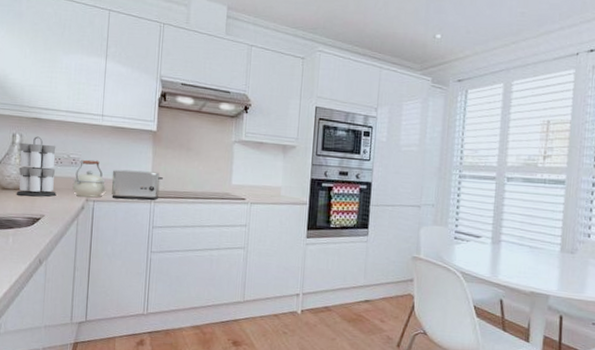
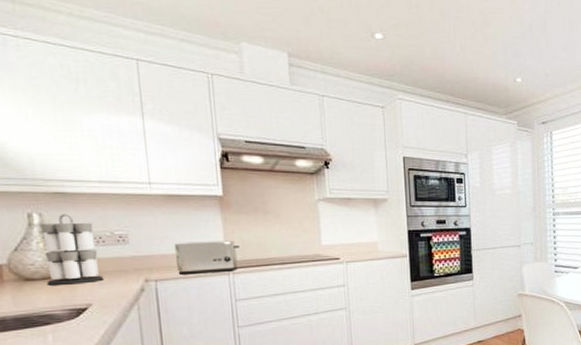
kettle: present [72,159,106,198] -> none [123,234,170,278]

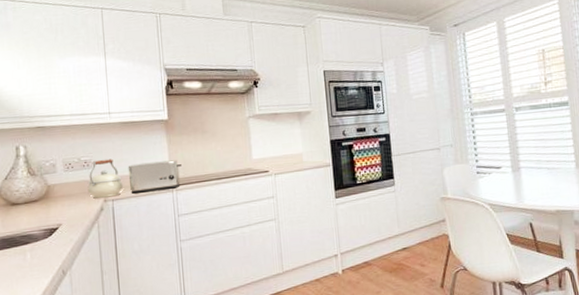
spice rack: present [39,214,104,285] -> none [24,144,72,209]
kettle: none [123,234,170,278] -> present [87,158,124,199]

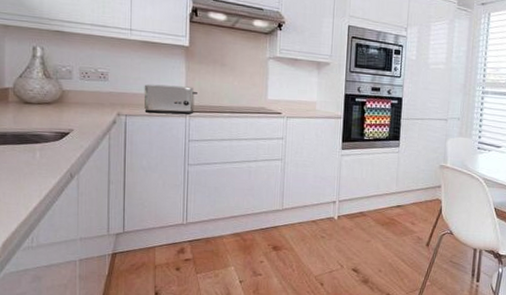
kettle: present [87,158,124,199] -> none [102,73,138,112]

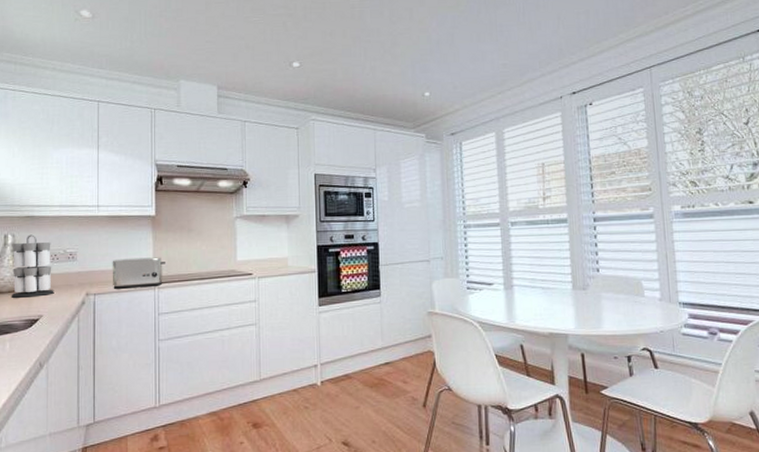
spice rack: none [40,49,85,112] -> present [11,234,54,298]

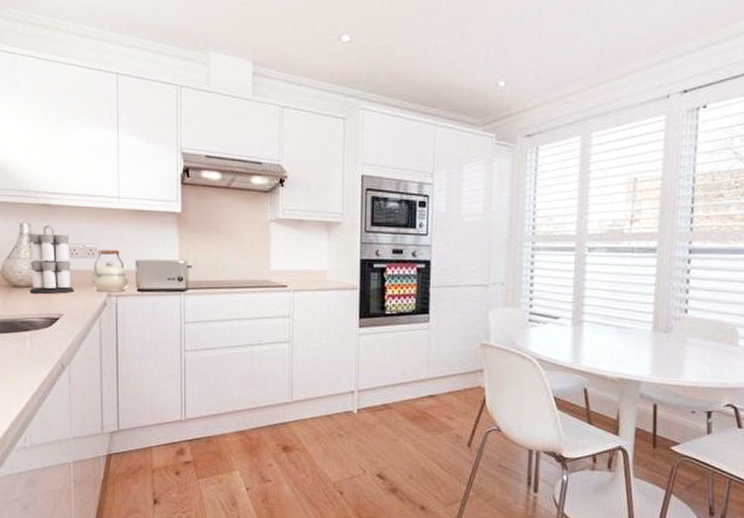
kettle: none [71,252,107,292] -> present [91,249,129,292]

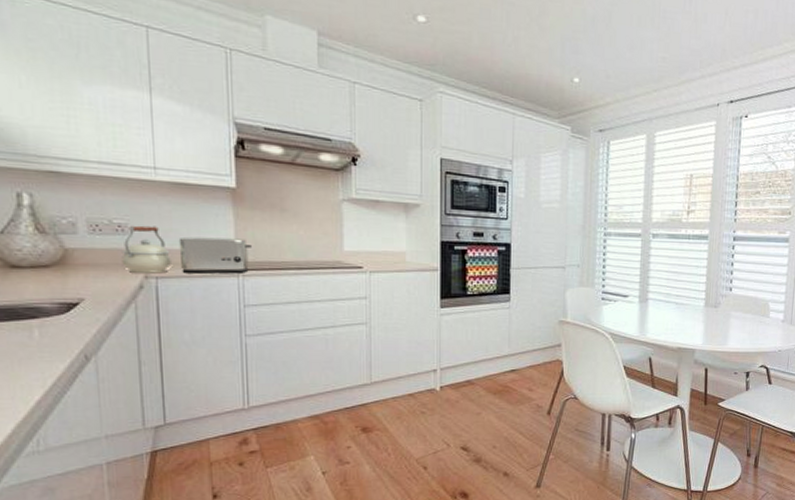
spice rack: present [28,225,74,294] -> none [29,196,99,276]

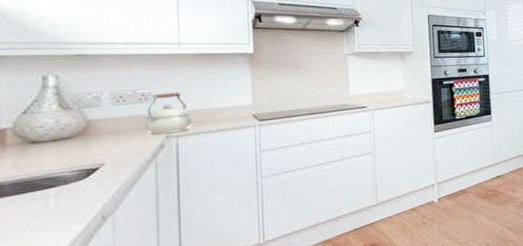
toaster: present [178,236,251,275] -> none [199,94,267,130]

